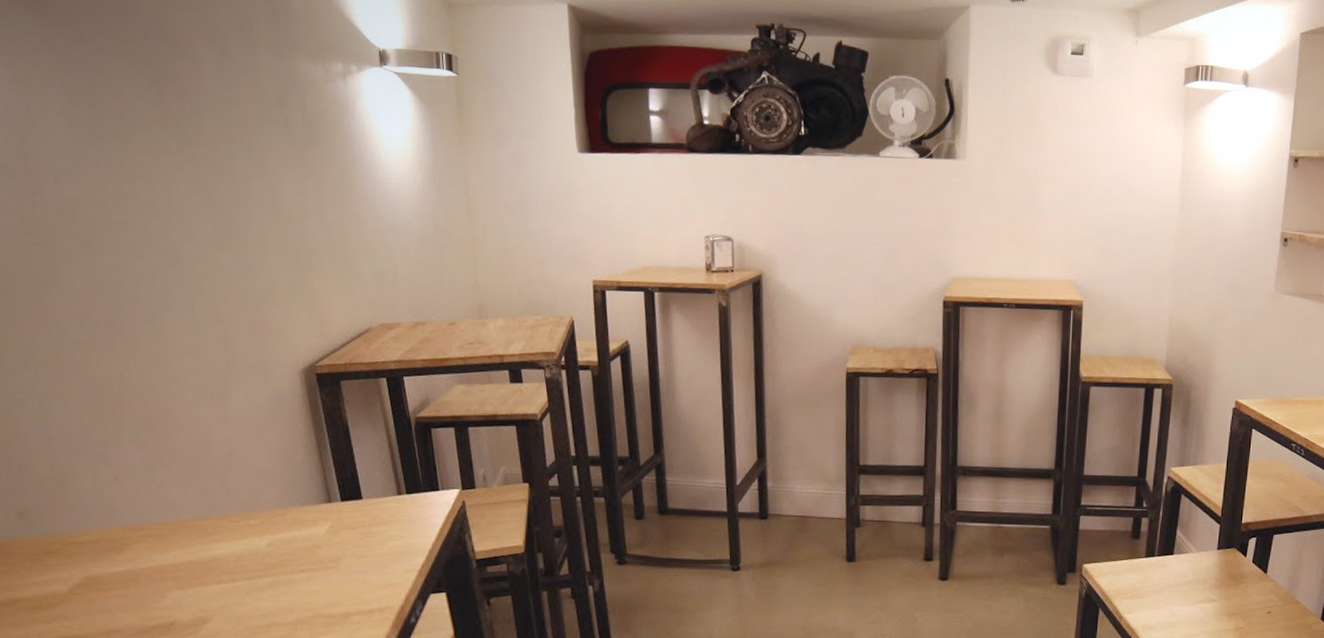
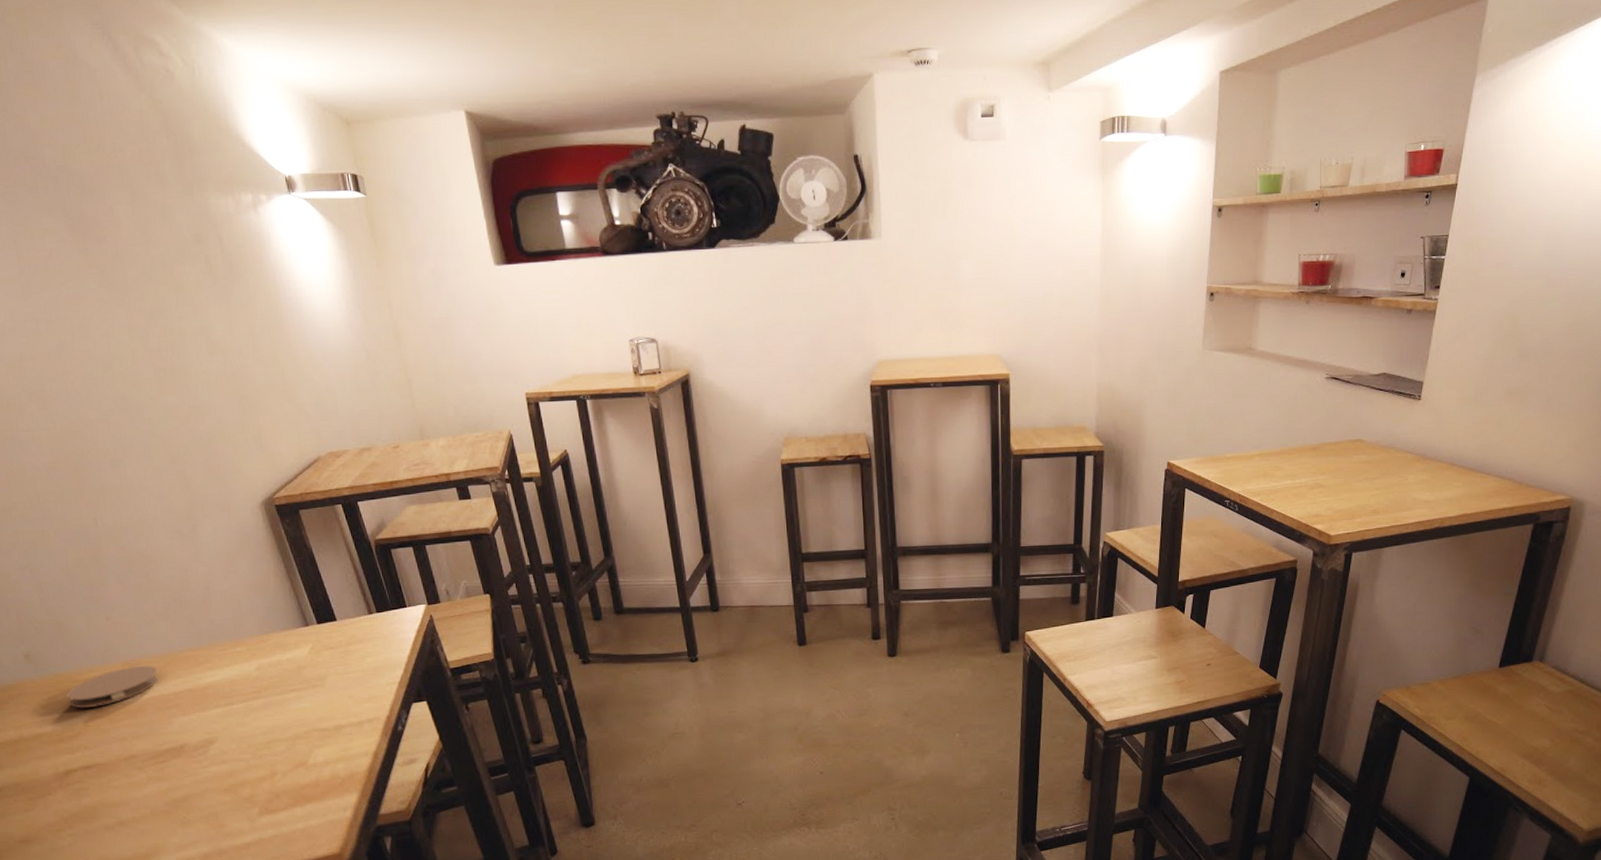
coaster: none [56,532,160,574] -> present [66,665,159,709]

